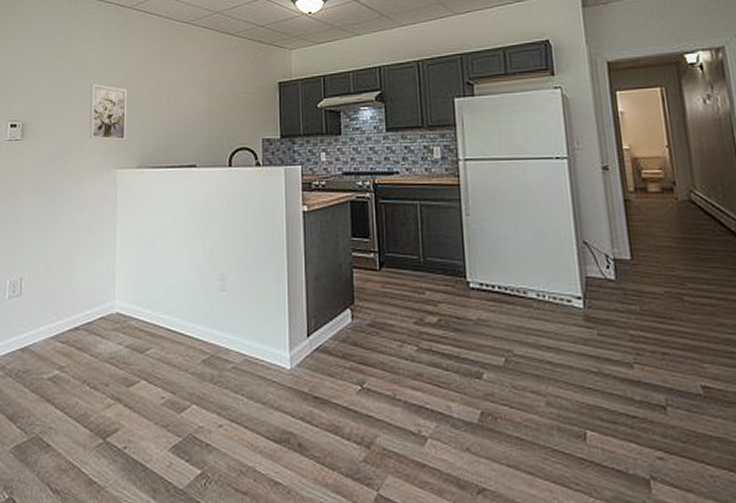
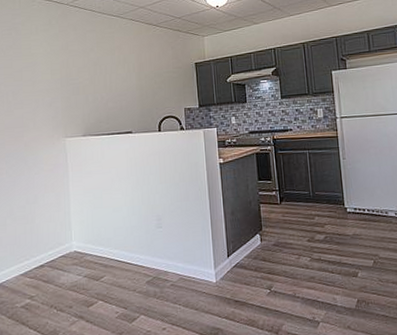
wall art: present [89,84,127,141] -> none [38,69,72,115]

